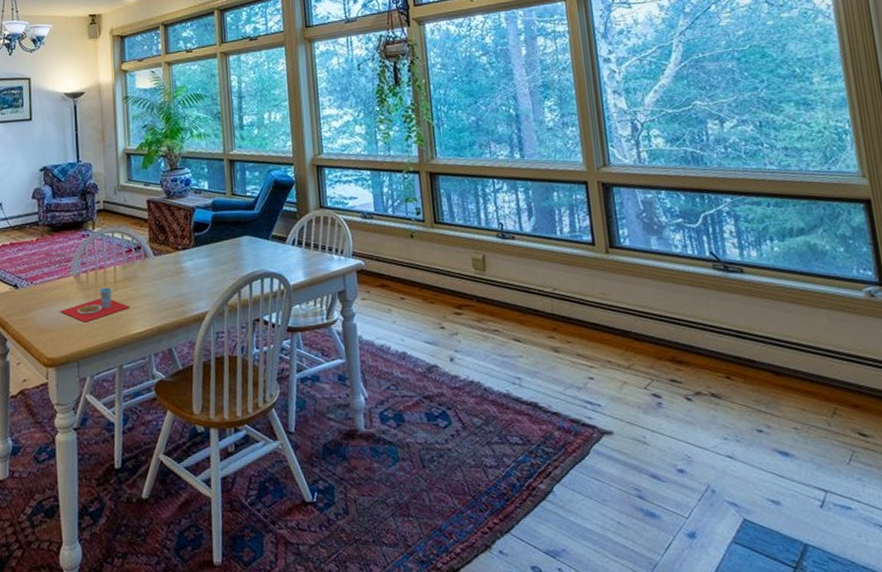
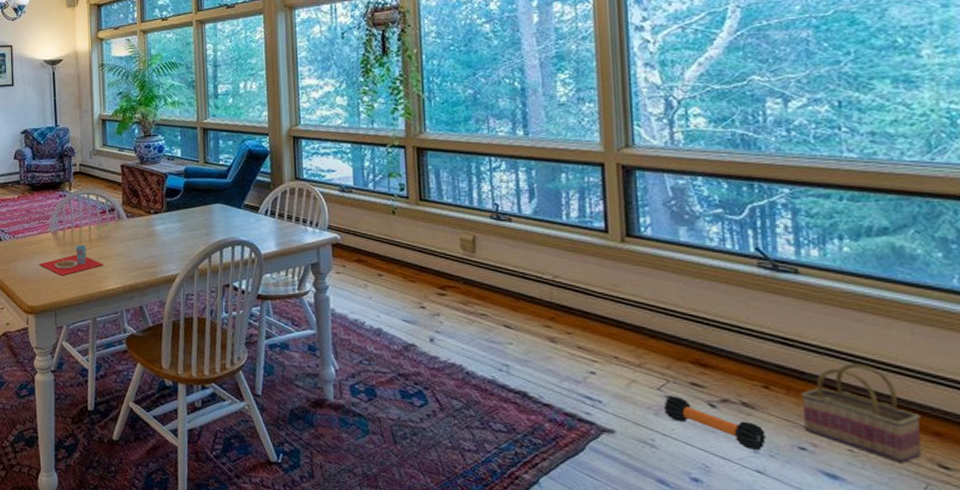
dog toy: none [650,393,732,437] -> present [663,395,766,450]
basket: none [755,349,846,435] -> present [801,363,921,463]

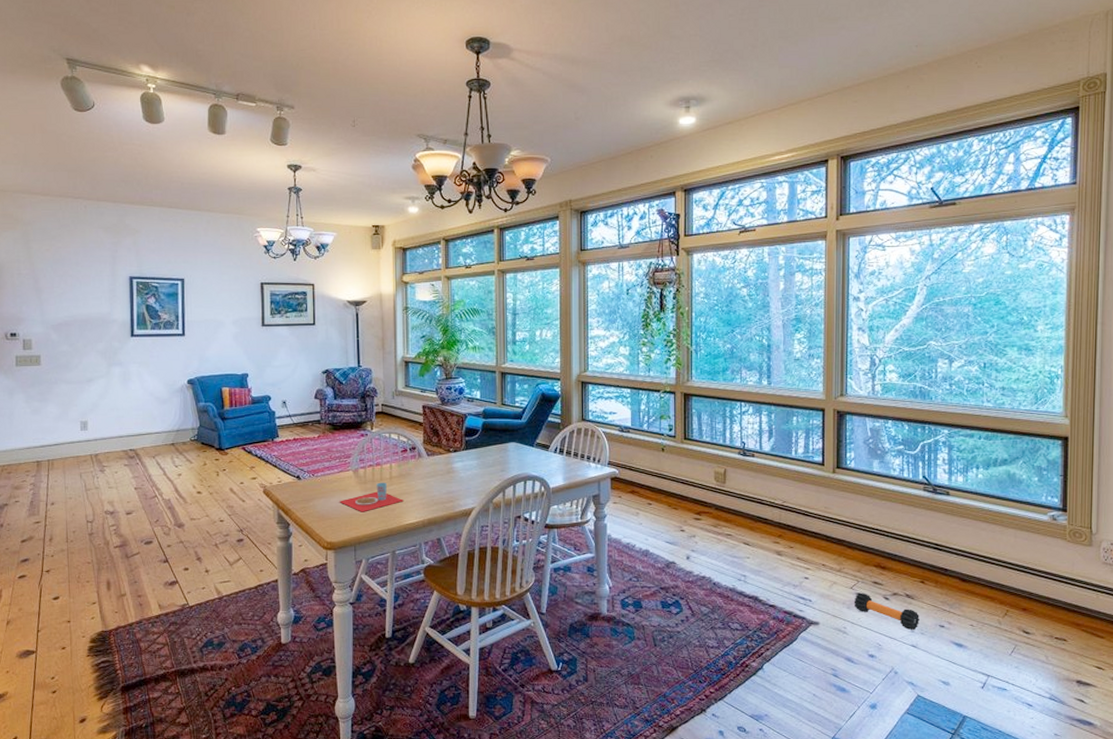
basket: present [801,363,921,463] -> none [944,561,1015,632]

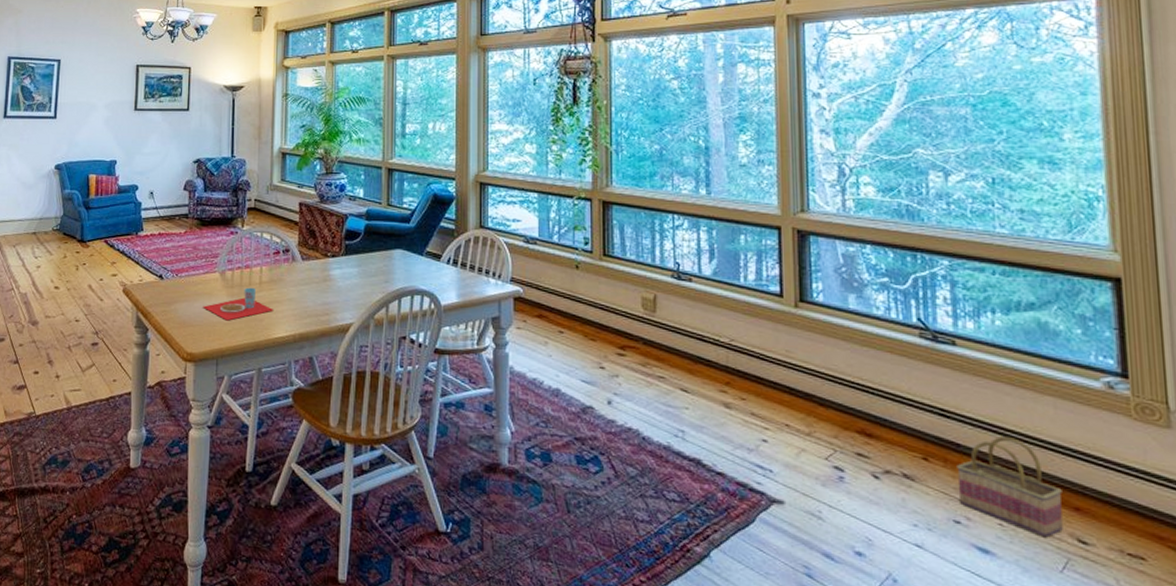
dog toy: present [853,592,920,630] -> none [830,466,925,523]
basket: none [944,561,1015,632] -> present [957,436,1063,538]

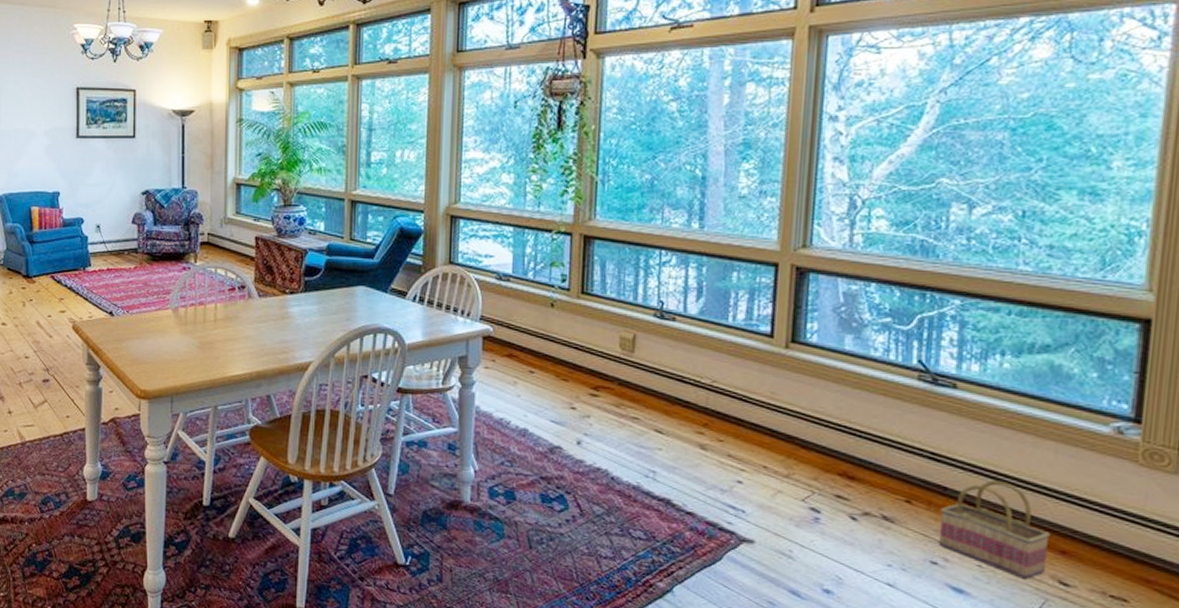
place setting: present [203,287,273,321] -> none [156,324,229,359]

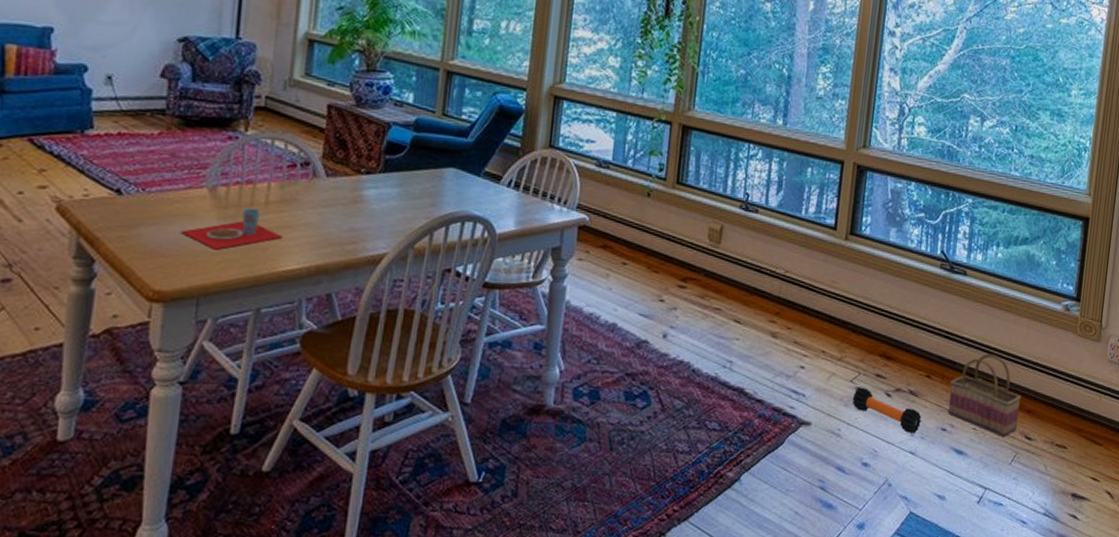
place setting: none [156,324,229,359] -> present [181,208,282,250]
dog toy: none [805,507,901,563] -> present [852,387,922,433]

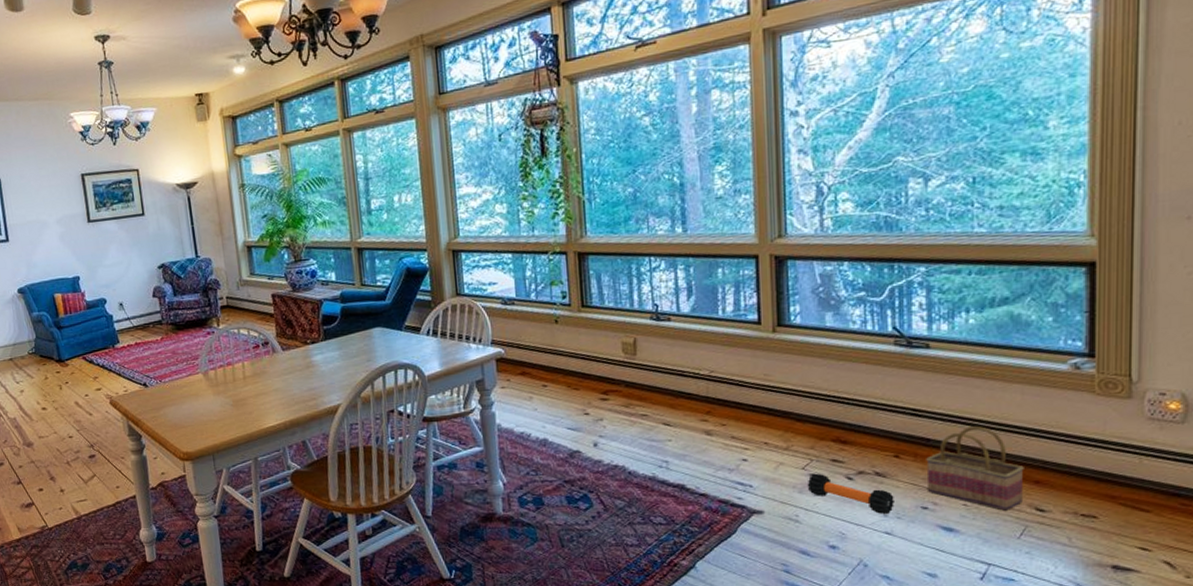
place setting: present [181,208,282,250] -> none [191,383,261,418]

